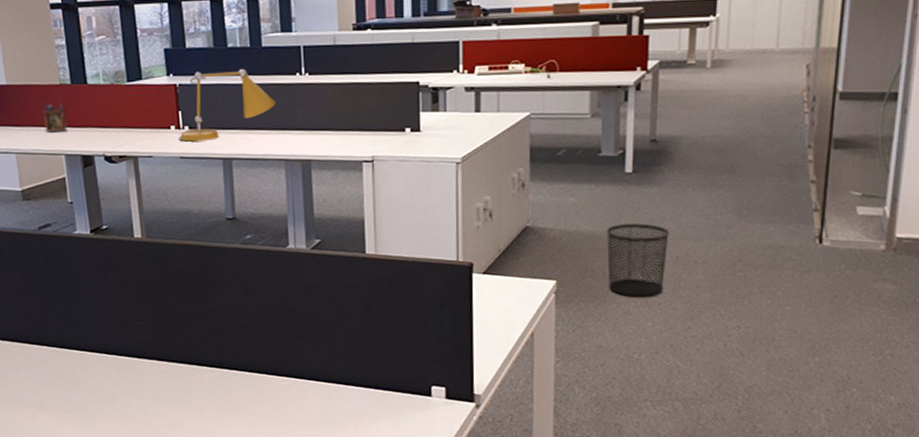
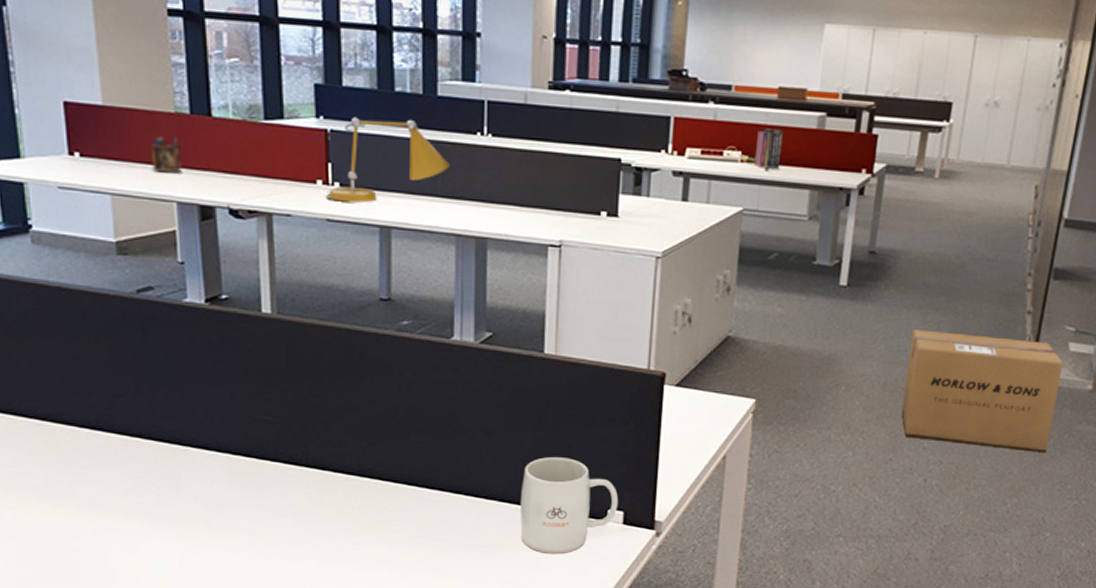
mug: none [355,342,441,428] -> present [520,456,619,555]
books: none [537,41,562,77] -> present [754,128,784,169]
waste bin: present [607,223,669,298] -> none [810,342,879,425]
box: none [695,206,852,312] -> present [901,329,1063,452]

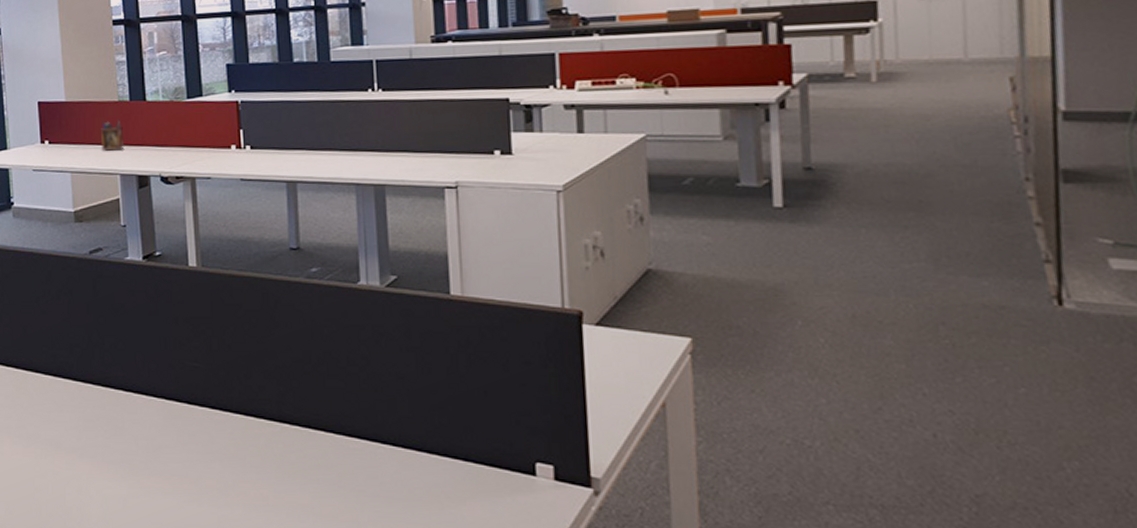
table lamp: present [325,117,450,203] -> none [239,84,346,163]
mug: present [520,456,619,555] -> none [439,402,547,513]
books: present [754,128,784,169] -> none [650,52,682,93]
box: present [901,329,1063,452] -> none [878,252,1111,400]

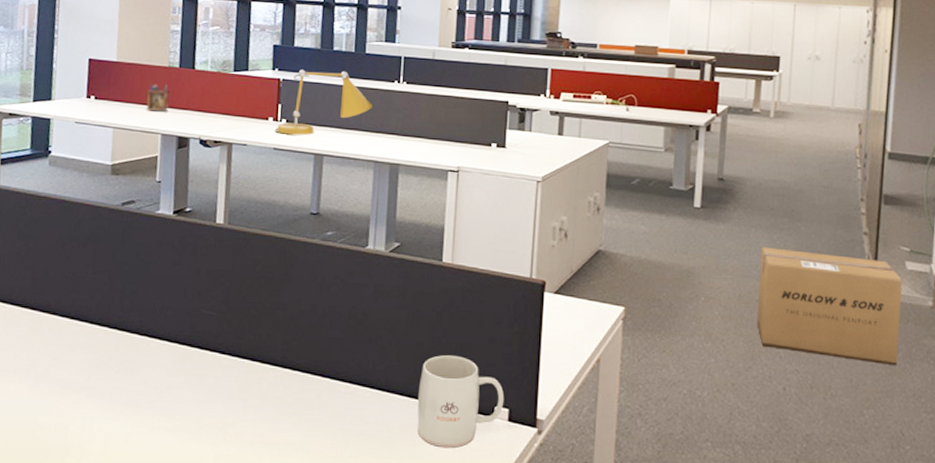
table lamp: none [239,84,346,163] -> present [274,69,372,136]
mug: none [439,402,547,513] -> present [417,354,505,449]
box: none [878,252,1111,400] -> present [757,247,902,365]

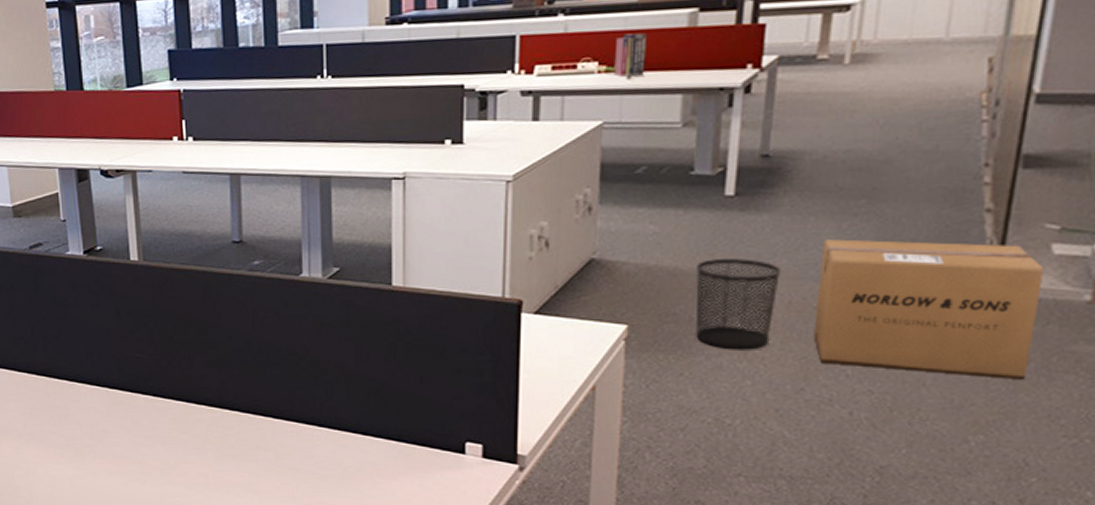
desk organizer: present [146,83,170,112] -> none [36,110,62,144]
table lamp: present [274,69,372,136] -> none [181,71,292,155]
mug: present [417,354,505,449] -> none [374,388,477,487]
books: none [617,77,641,110] -> present [614,33,648,77]
waste bin: none [674,256,733,333] -> present [695,259,780,350]

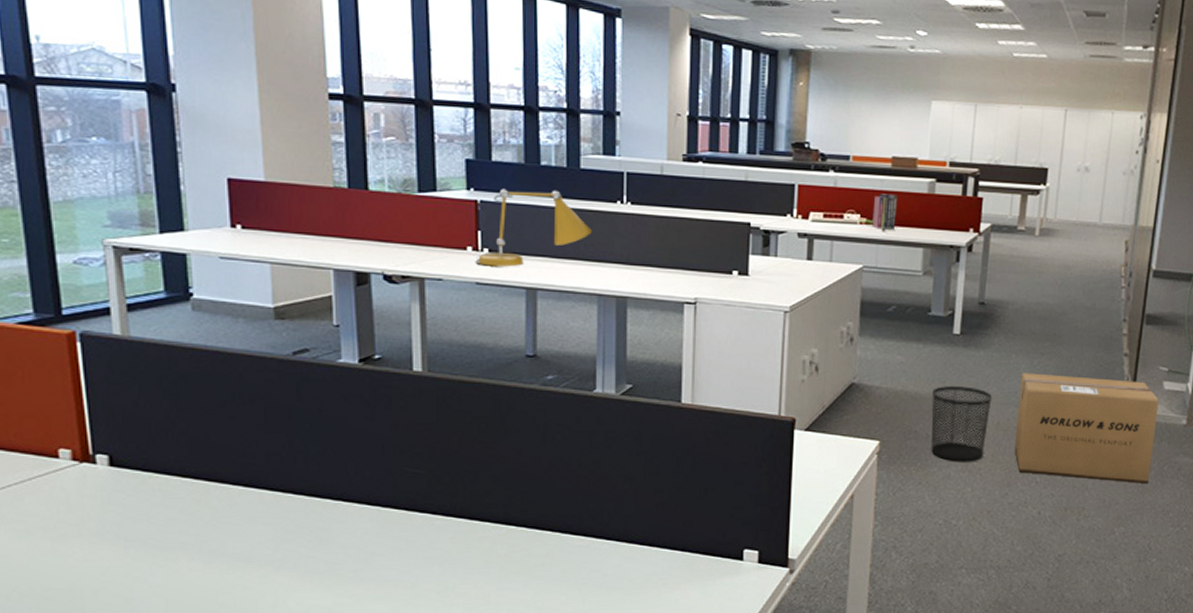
table lamp: none [181,71,292,155] -> present [475,189,592,267]

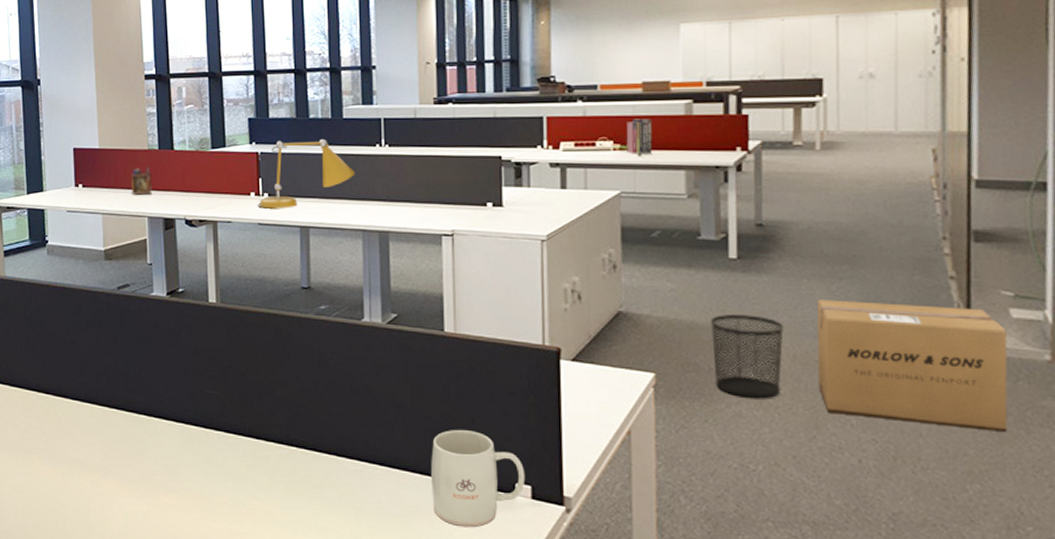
desk organizer: none [309,208,340,243] -> present [130,166,153,195]
mug: none [660,500,754,595] -> present [431,429,526,528]

